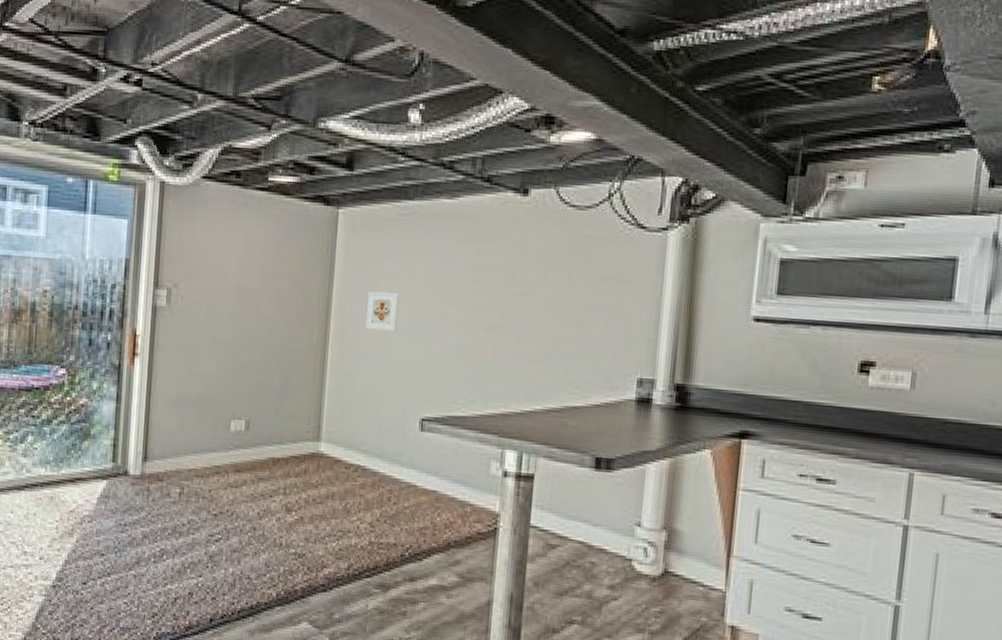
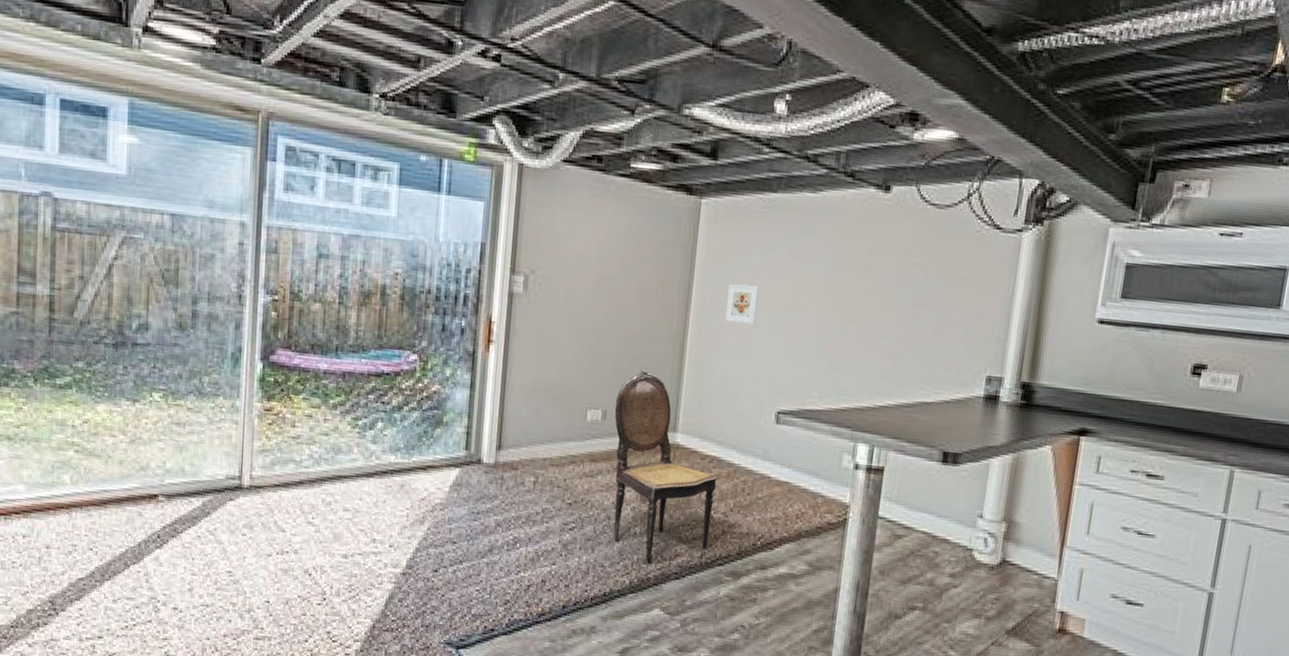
dining chair: none [258,379,363,576] -> present [613,369,717,564]

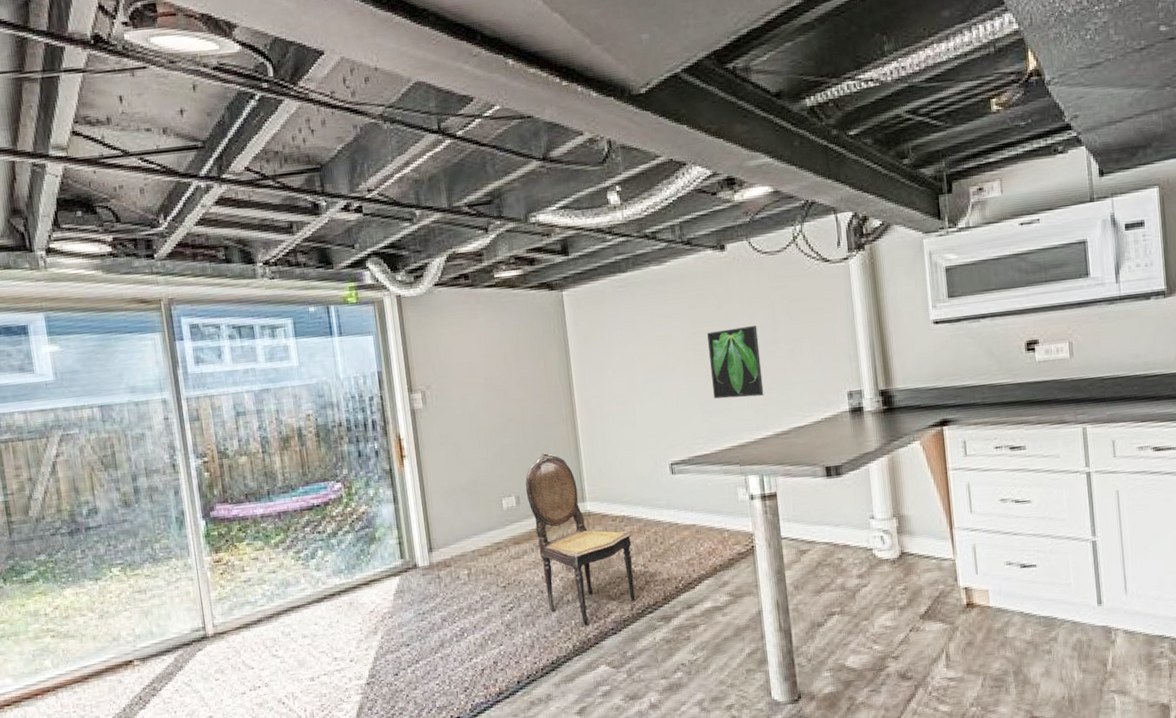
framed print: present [724,283,760,325] -> none [603,356,634,394]
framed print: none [841,278,905,360] -> present [707,325,764,399]

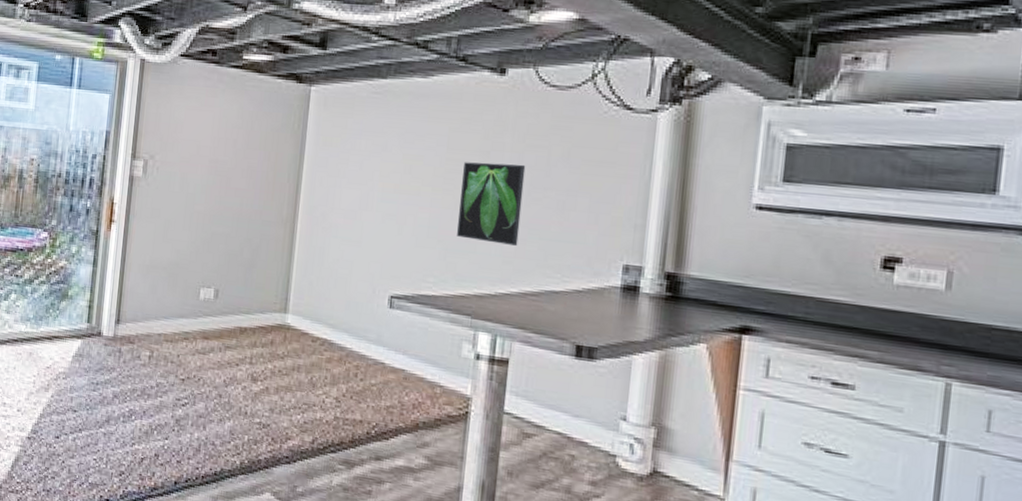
dining chair: present [525,452,636,626] -> none [225,250,329,445]

